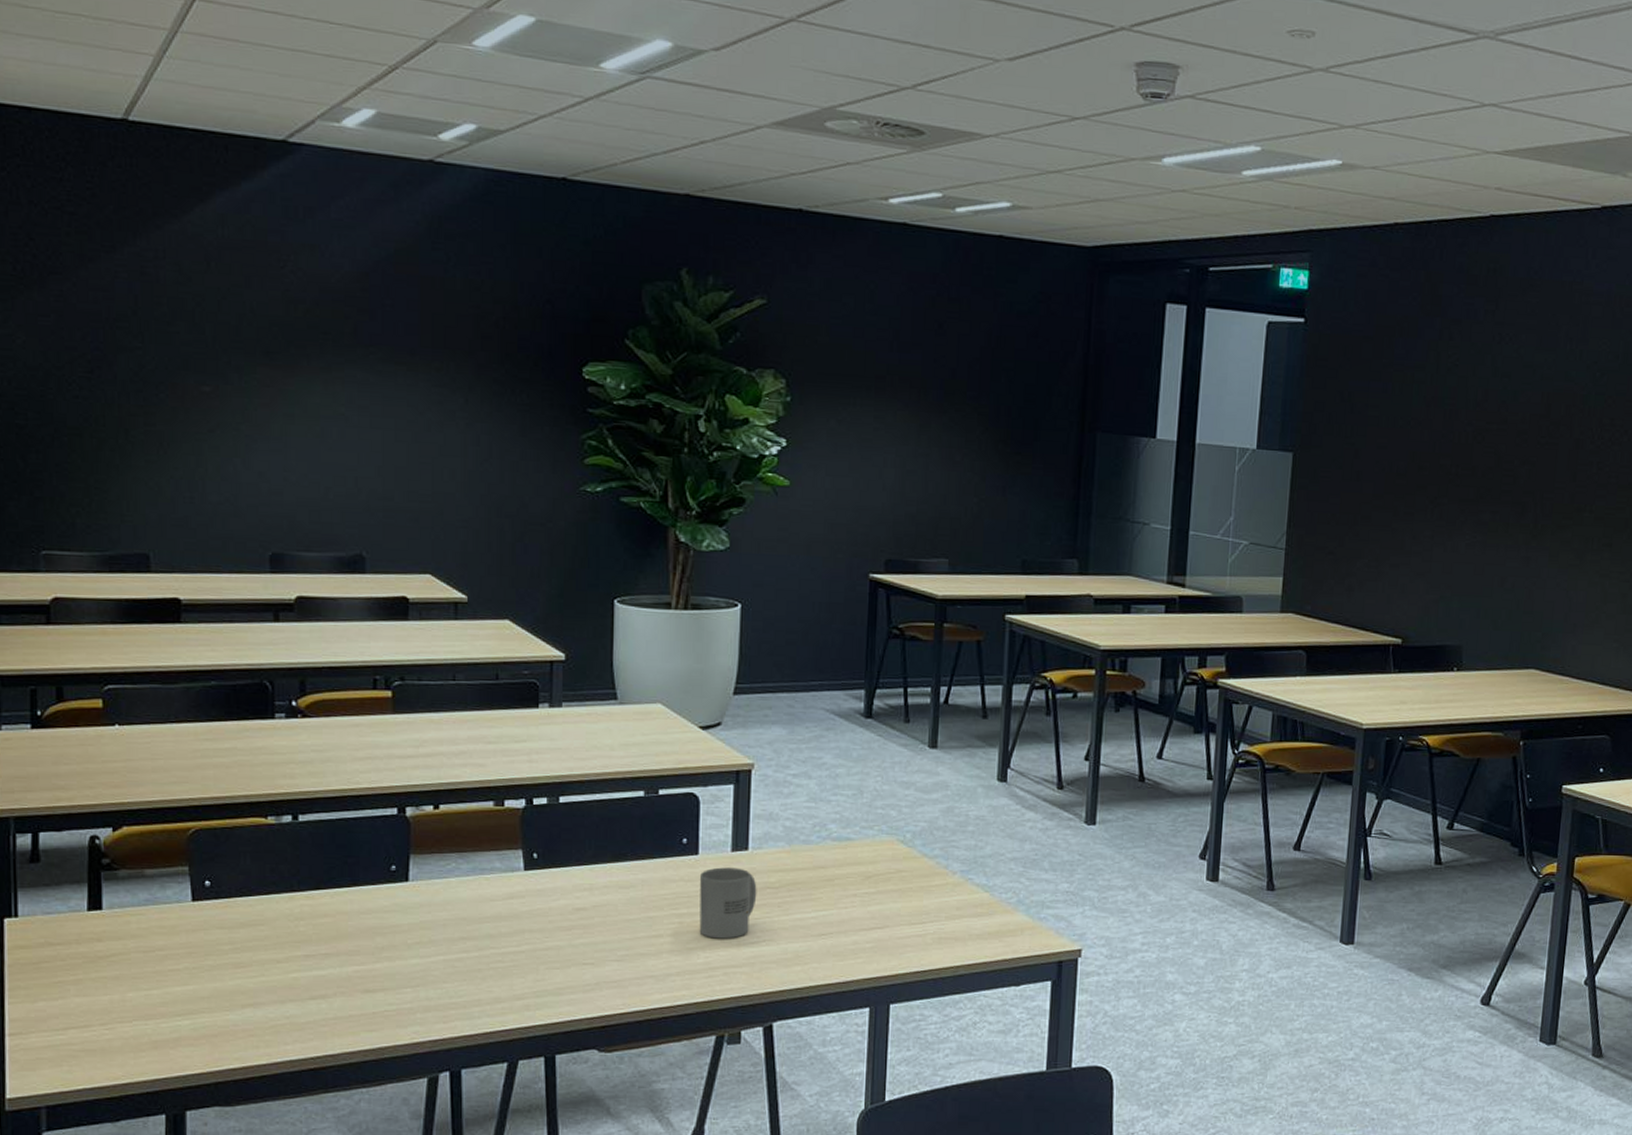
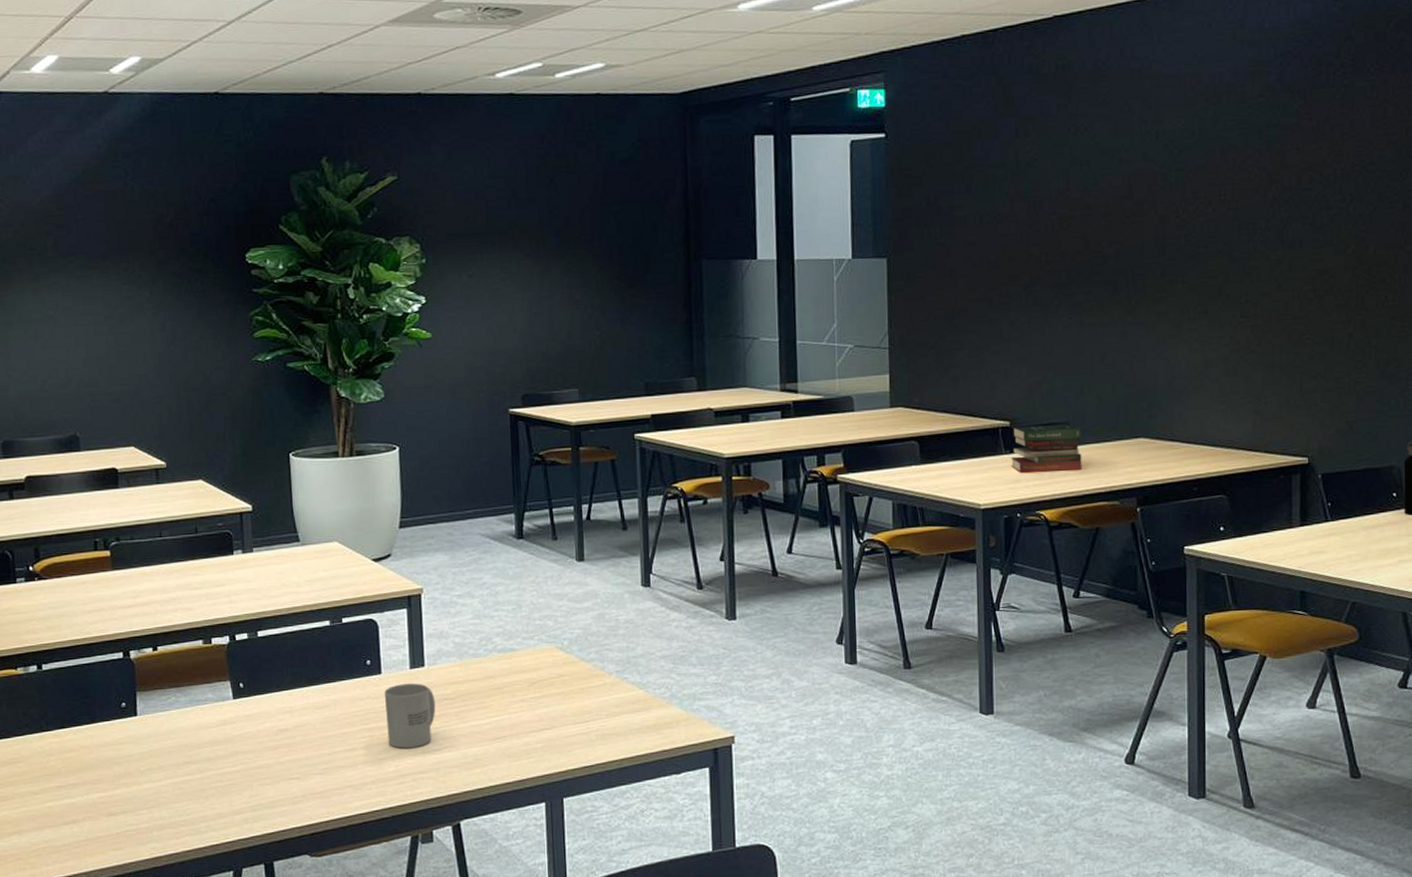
books: none [1398,646,1473,698] -> present [1011,424,1082,473]

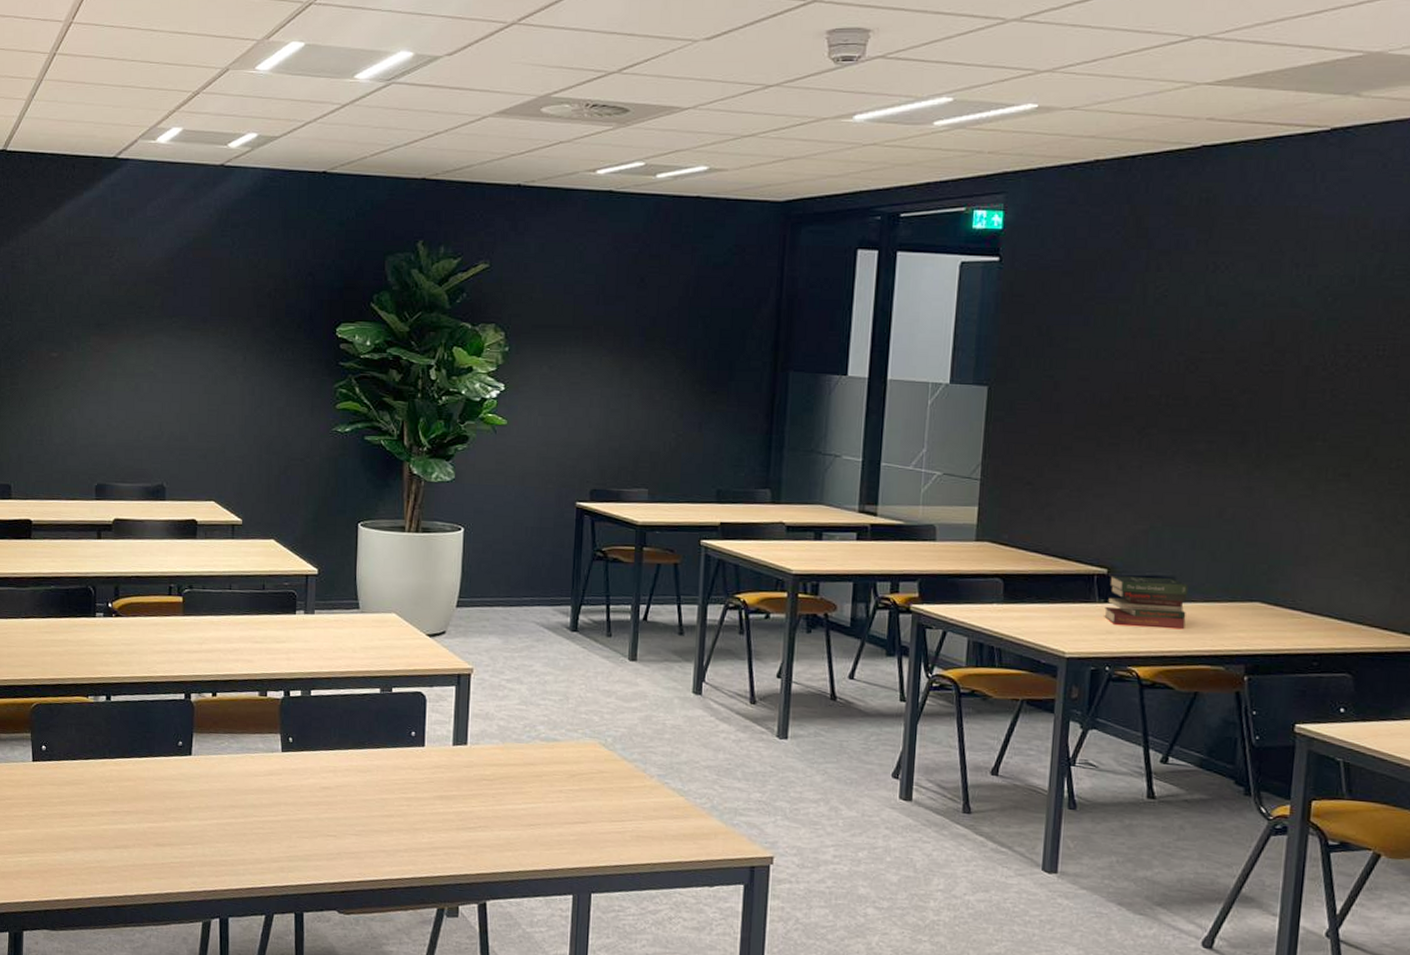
mug: present [385,683,436,749] -> none [424,758,474,823]

